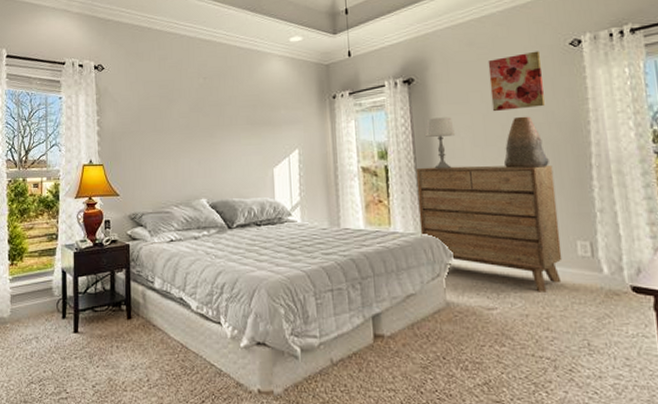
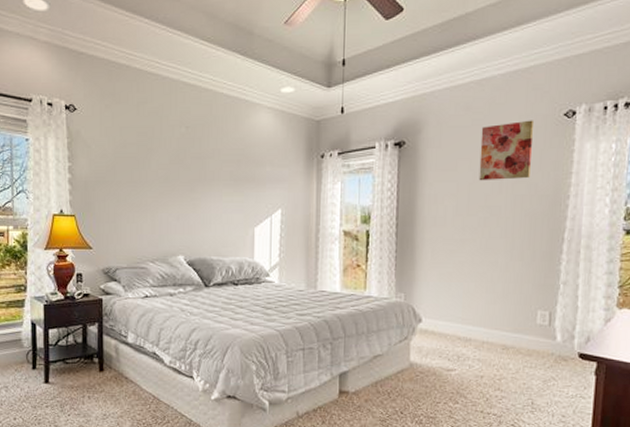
dresser: present [415,165,563,292] -> none [394,234,527,357]
table lamp: present [425,117,455,170] -> none [410,184,439,237]
decorative urn: present [503,116,549,169] -> none [481,187,525,239]

